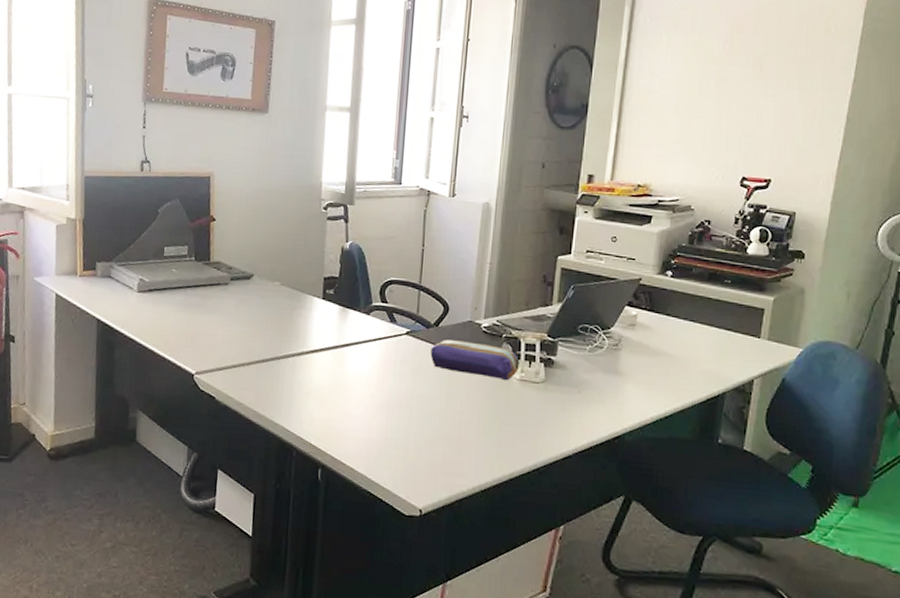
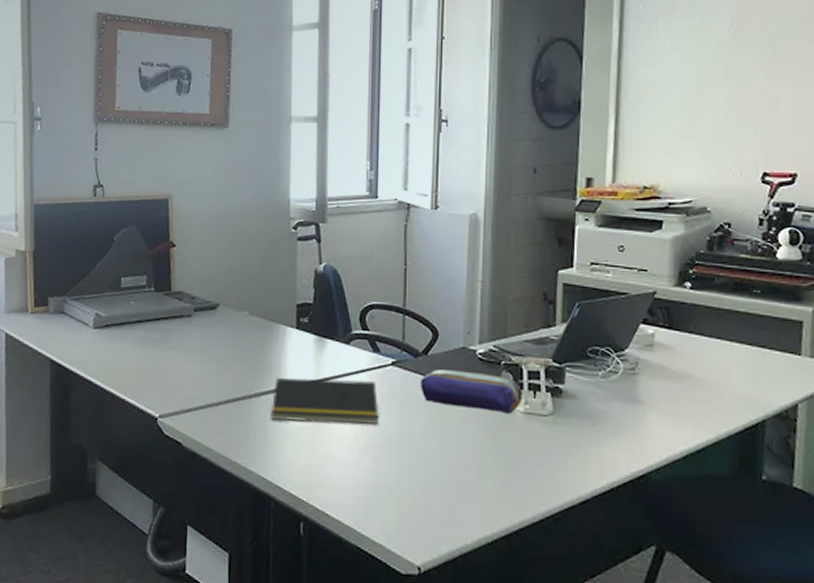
notepad: none [295,342,393,386] -> present [270,377,379,424]

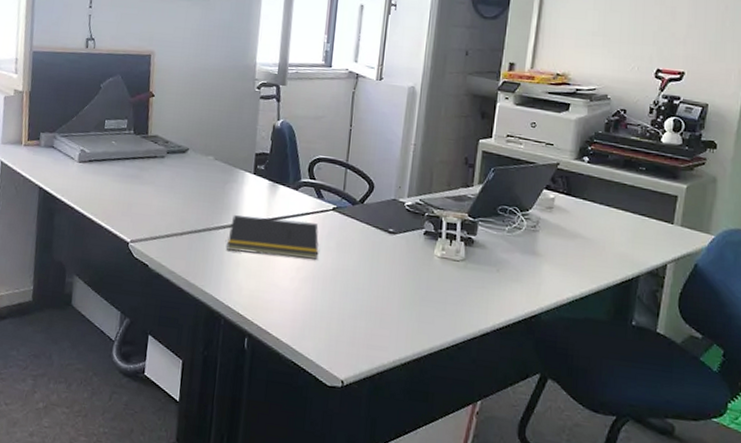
pencil case: present [420,369,523,415] -> none [355,216,441,258]

